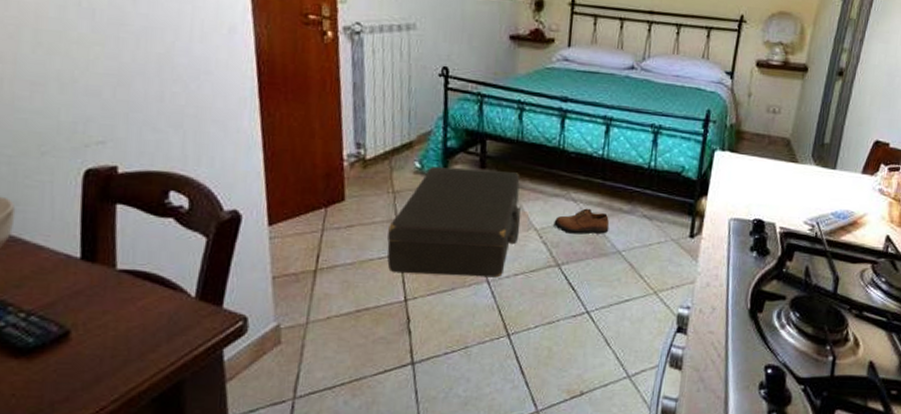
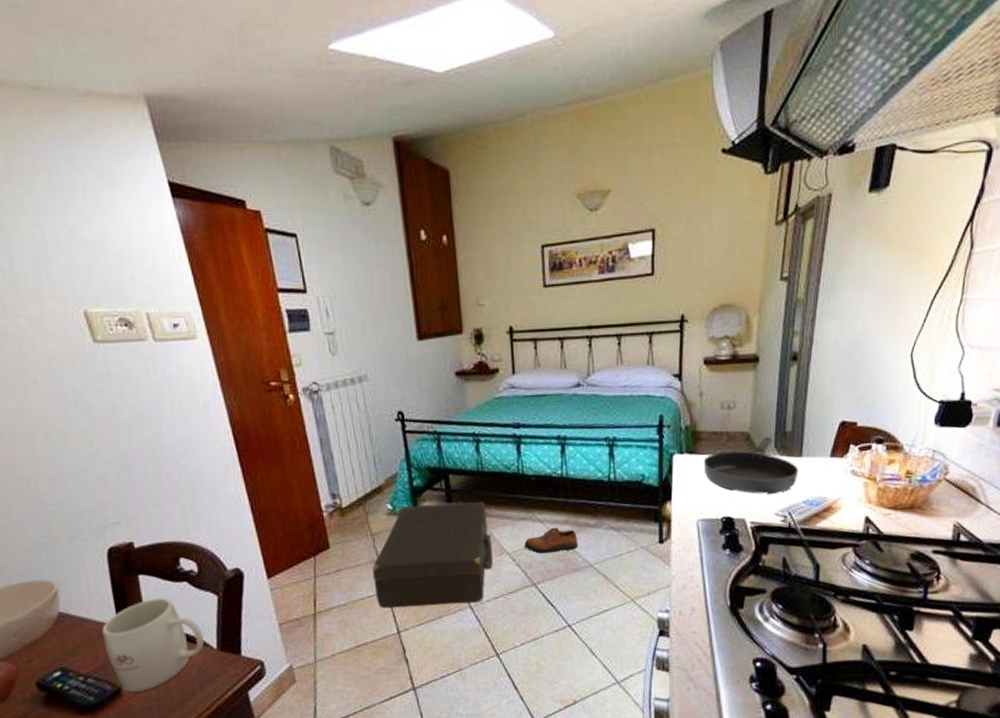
mug: none [58,232,182,337] -> present [102,598,204,692]
frying pan: none [742,146,831,202] -> present [703,437,799,495]

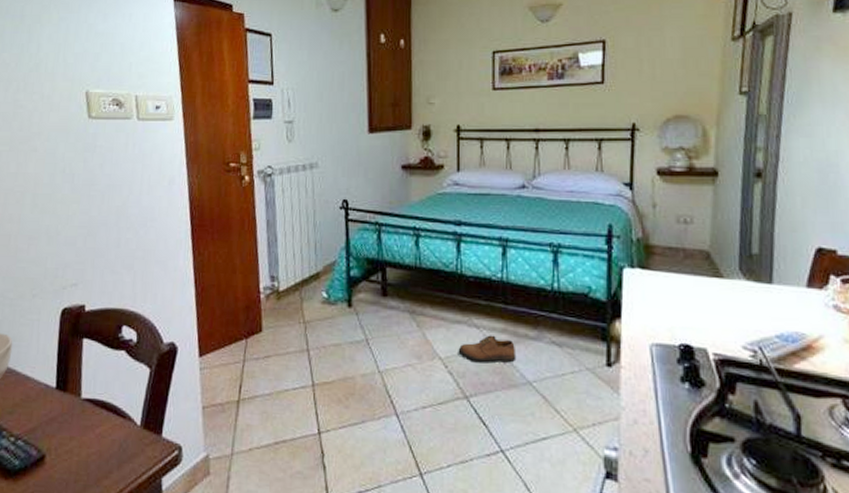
mug: present [102,598,204,692] -> none [39,364,130,462]
suitcase: present [372,502,493,608] -> none [300,296,425,410]
frying pan: present [703,437,799,495] -> none [657,258,769,323]

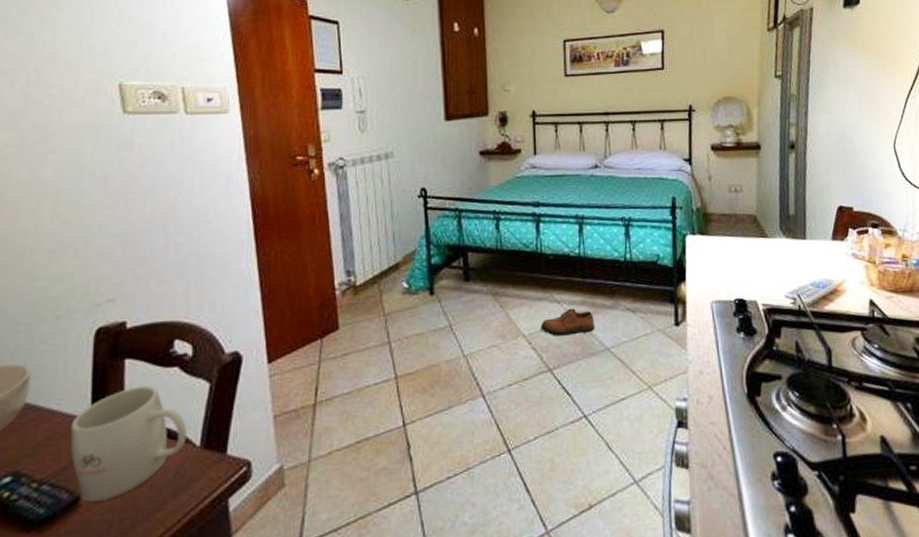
mug: none [39,364,130,462] -> present [70,386,187,502]

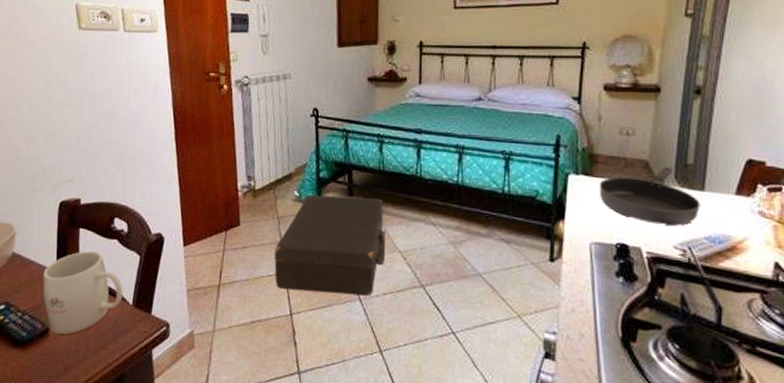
suitcase: none [382,281,509,397] -> present [274,195,386,296]
shoe: present [540,308,595,336] -> none [416,232,469,257]
frying pan: none [714,220,804,276] -> present [599,167,700,226]

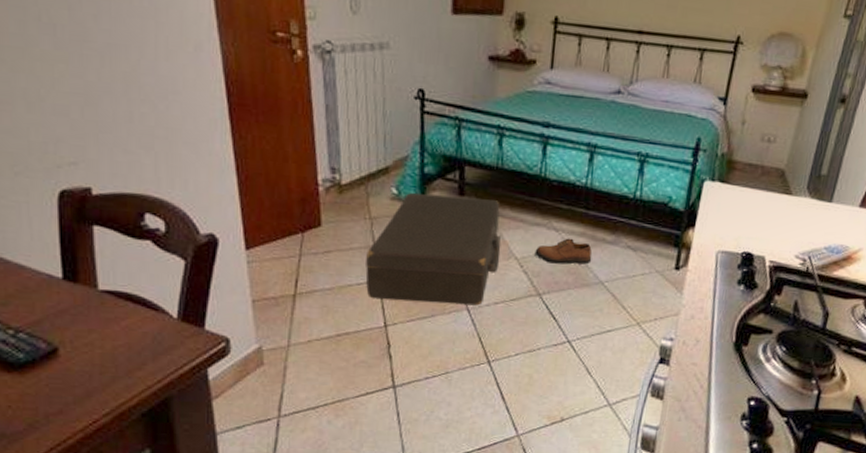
mug: present [42,251,123,335] -> none [42,254,163,355]
shoe: none [416,232,469,257] -> present [534,238,592,264]
frying pan: present [599,167,700,226] -> none [732,177,827,236]

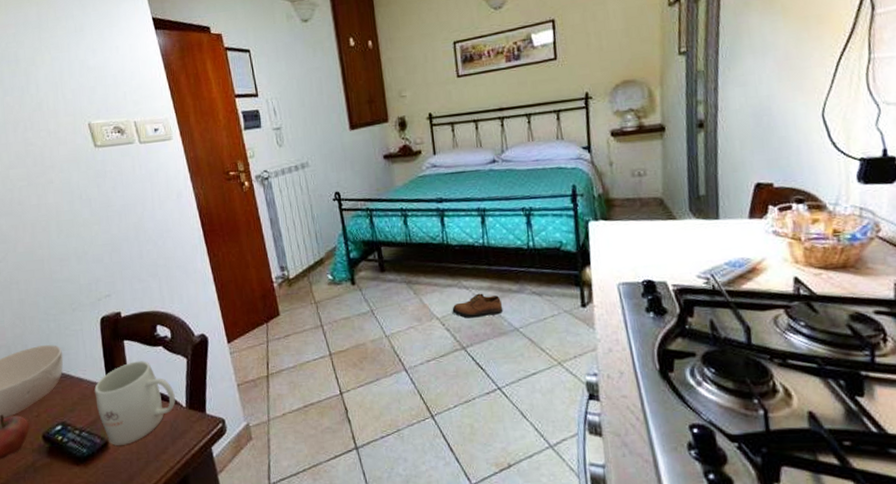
mug: none [42,254,163,355] -> present [94,361,176,445]
suitcase: present [365,193,501,306] -> none [316,271,424,370]

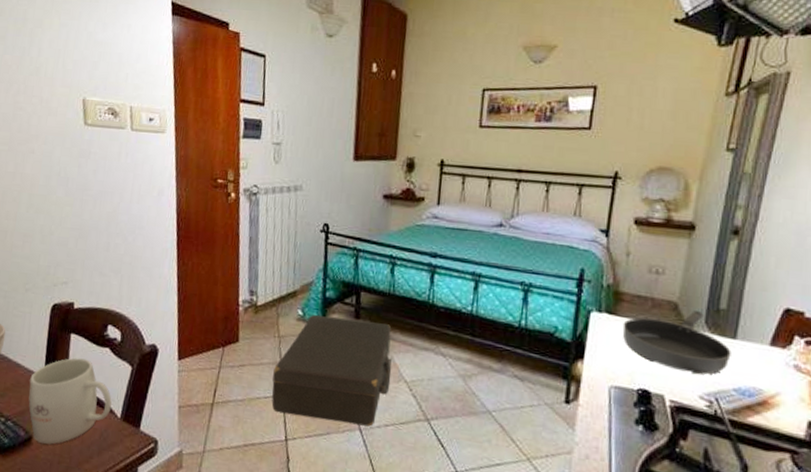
suitcase: none [316,271,424,370] -> present [271,315,392,427]
shoe: present [452,293,503,318] -> none [423,364,479,392]
frying pan: none [618,201,718,258] -> present [622,311,731,375]

